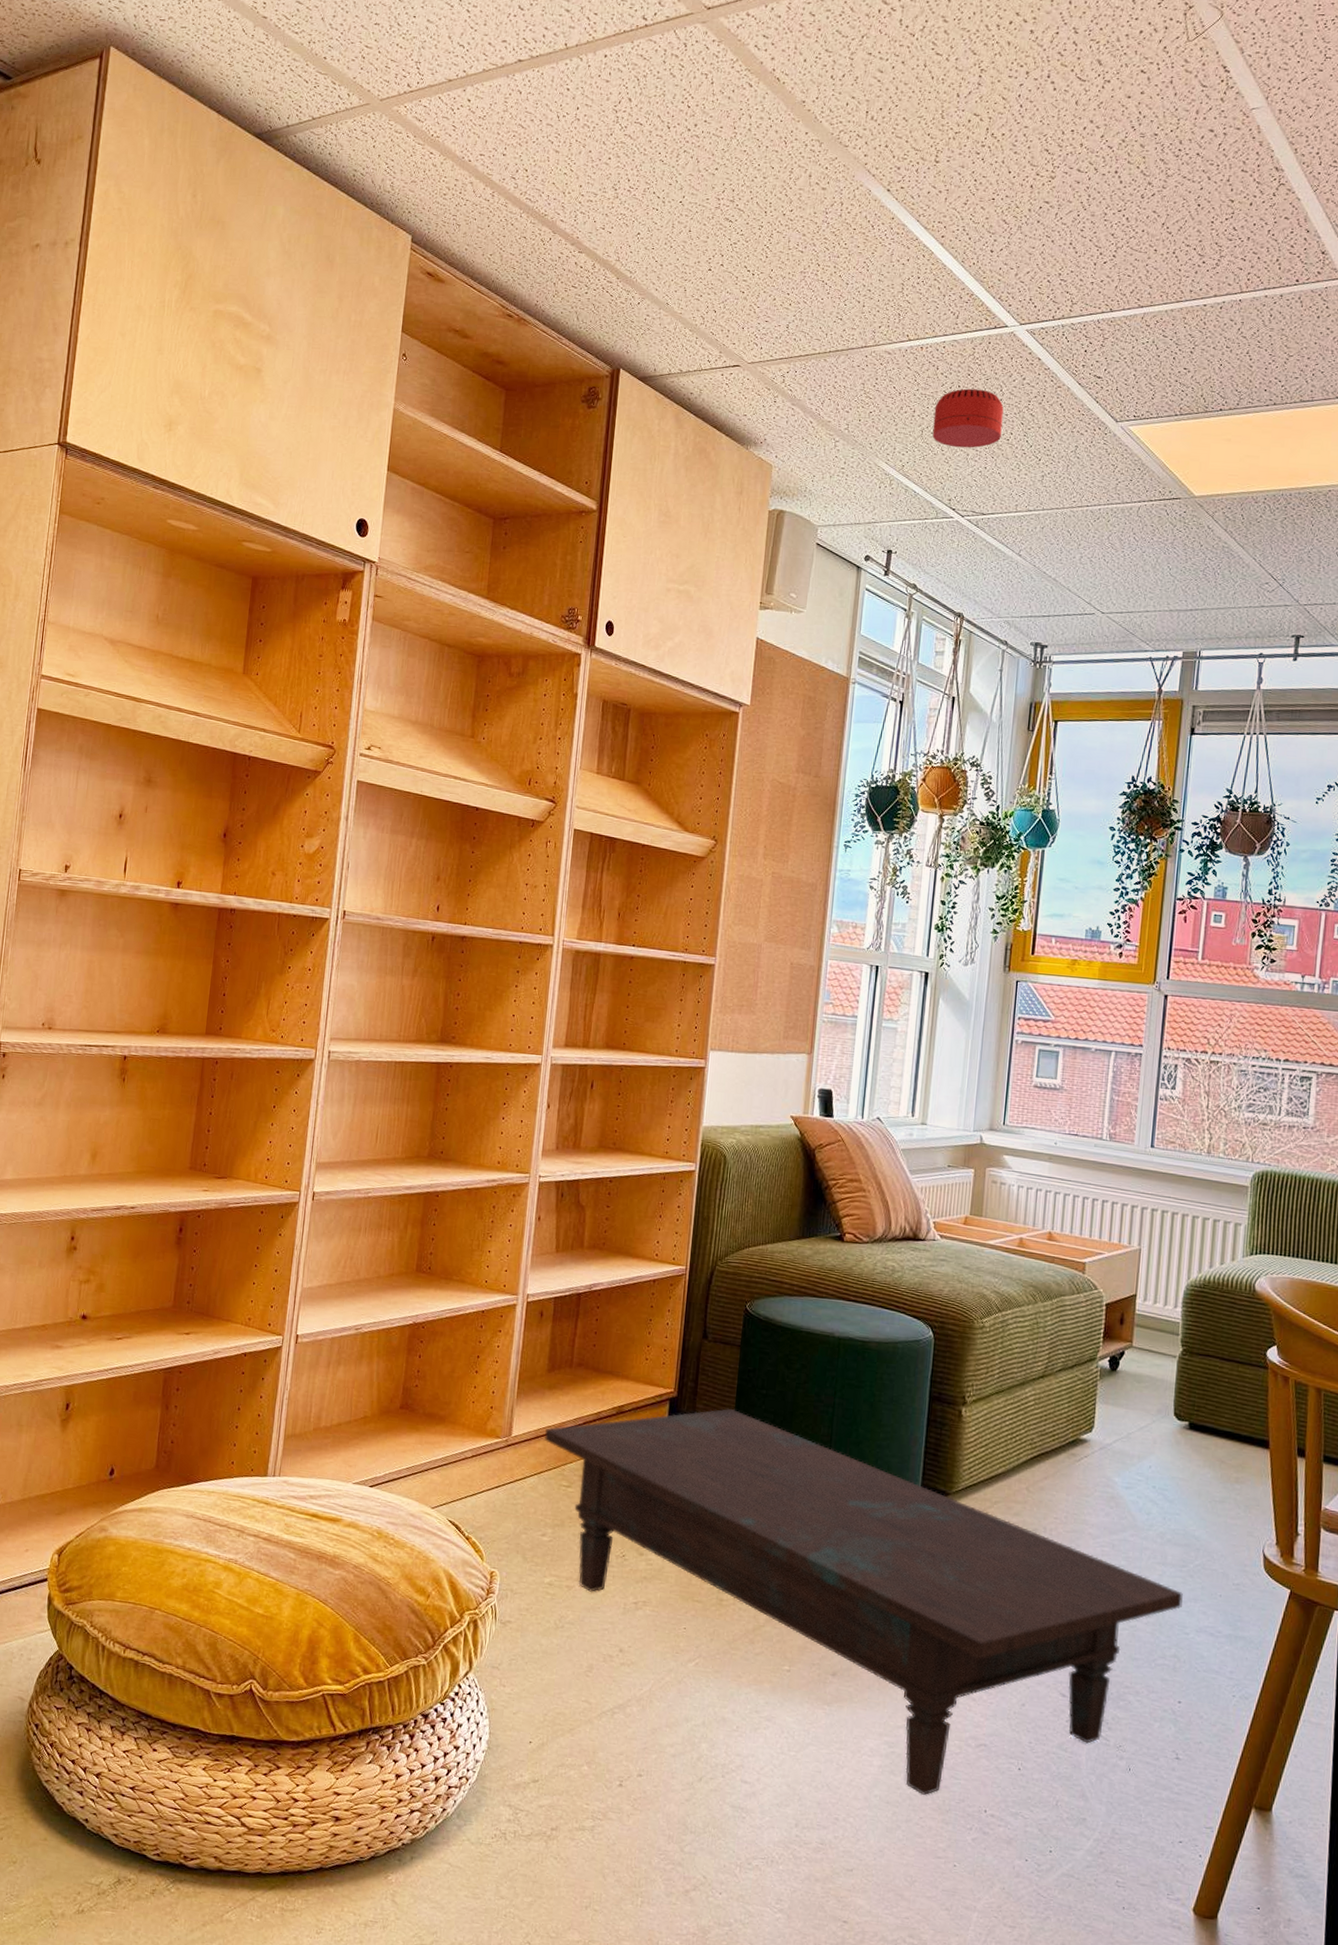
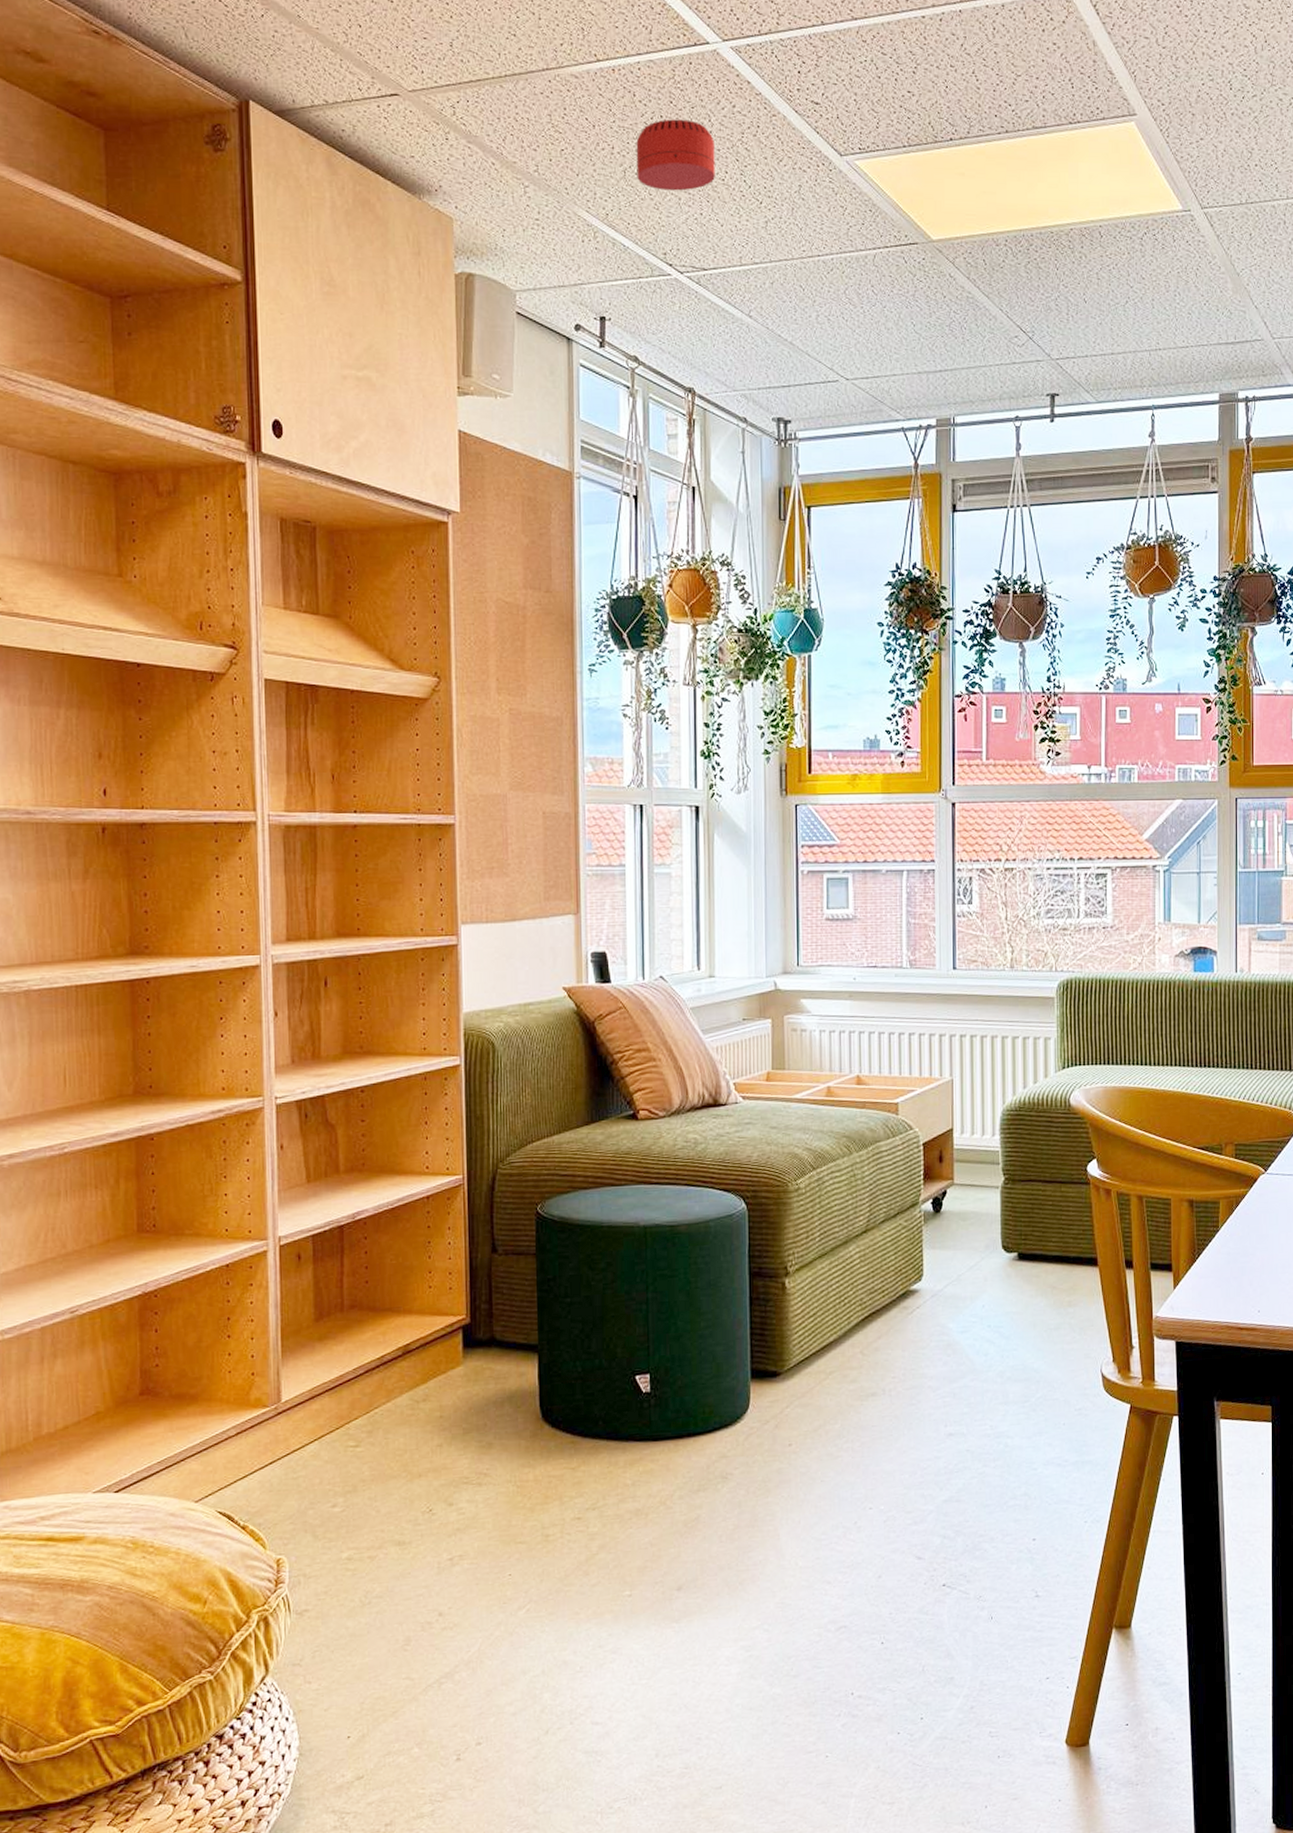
coffee table: present [544,1409,1183,1795] -> none [320,1325,1028,1692]

